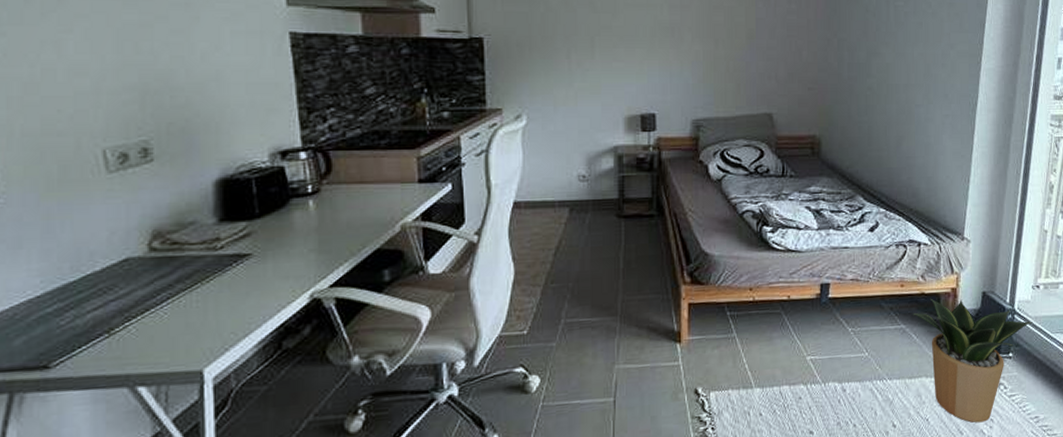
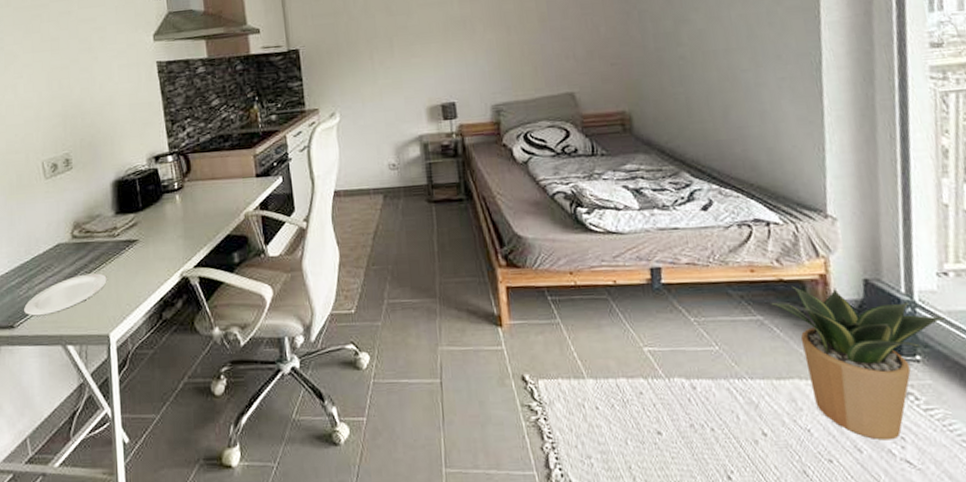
plate: none [67,295,202,352] -> present [24,273,107,316]

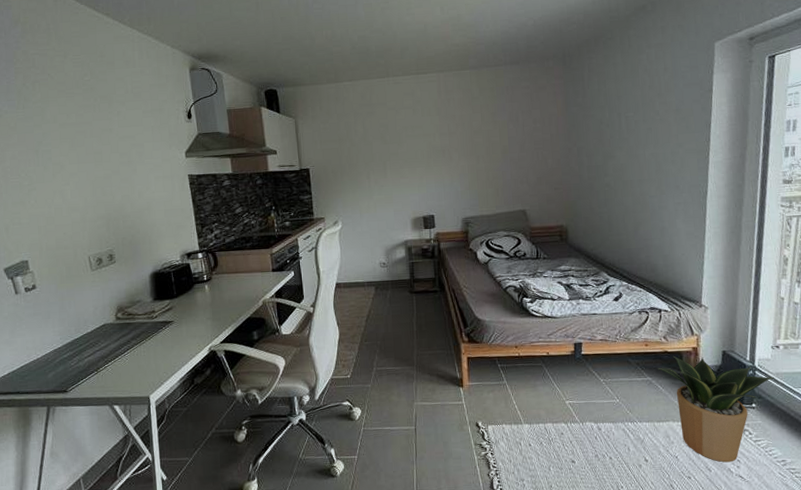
plate: present [24,273,107,316] -> none [75,348,147,383]

